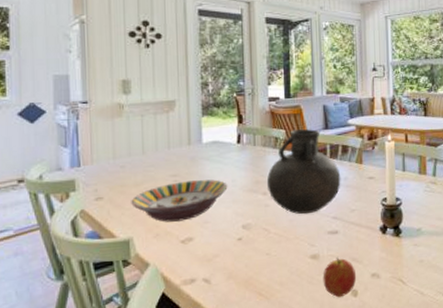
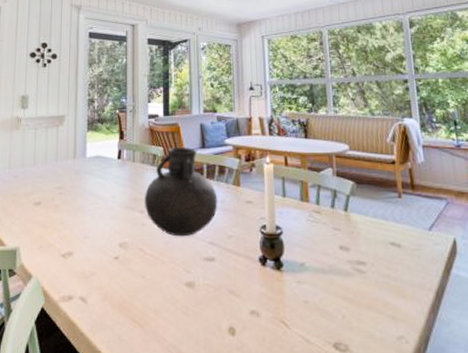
serving bowl: present [131,179,228,222] -> none [20,194,107,234]
fruit: present [323,257,357,298] -> none [198,288,234,335]

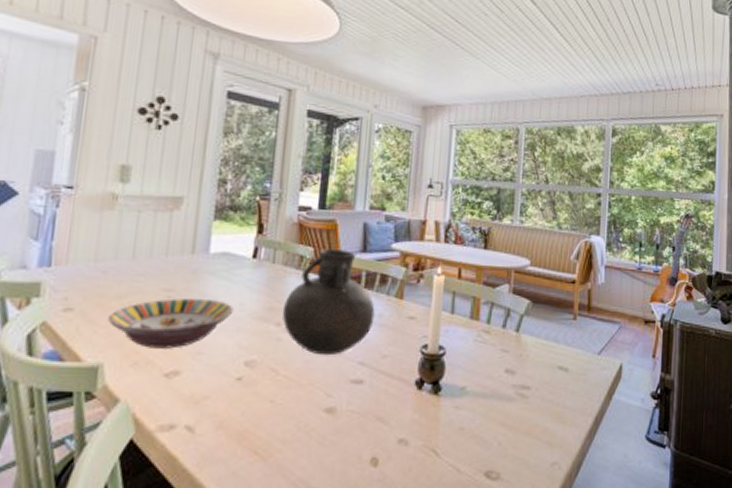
serving bowl: none [20,194,107,234] -> present [108,298,234,349]

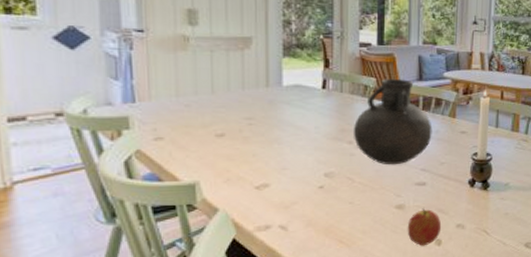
serving bowl: present [108,298,234,349] -> none [197,125,310,167]
fruit: none [336,414,380,466] -> present [407,208,442,246]

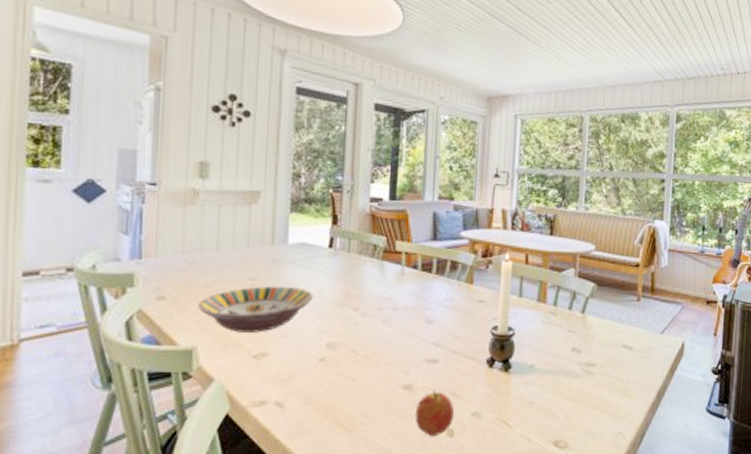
serving bowl: none [197,125,310,167] -> present [198,286,314,333]
vase: present [353,79,432,165] -> none [359,238,447,337]

